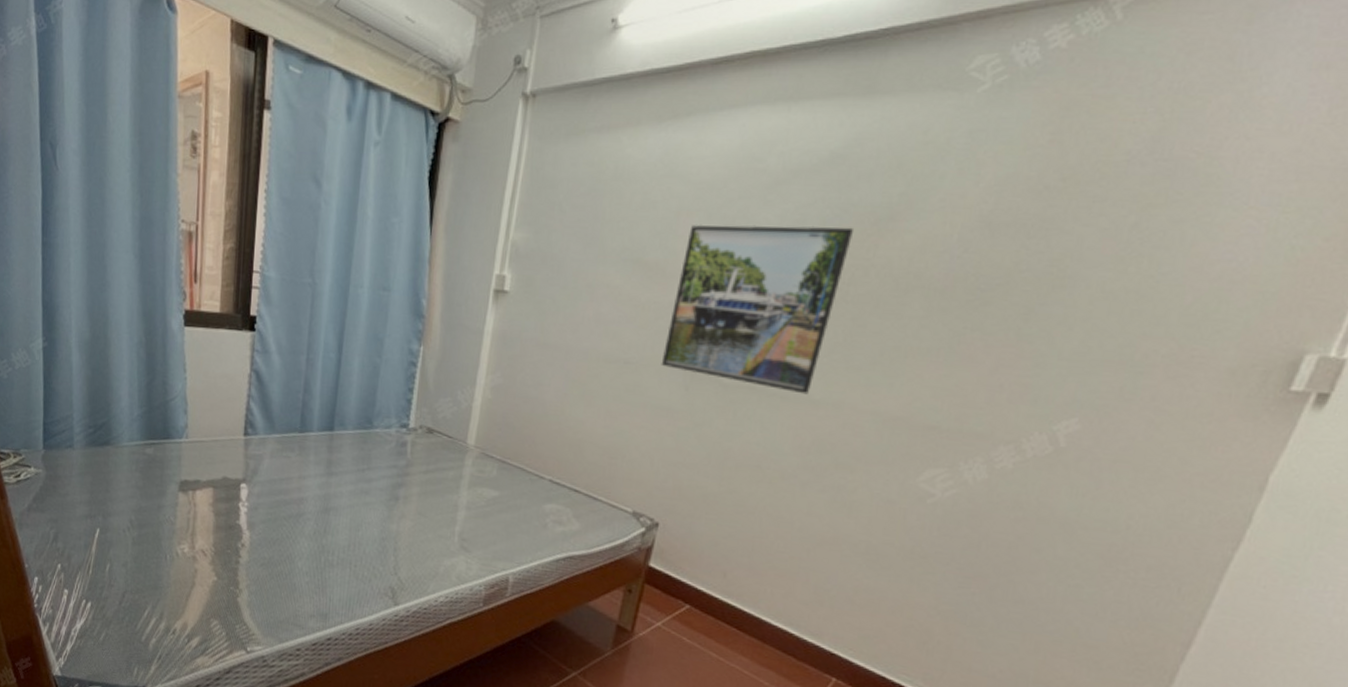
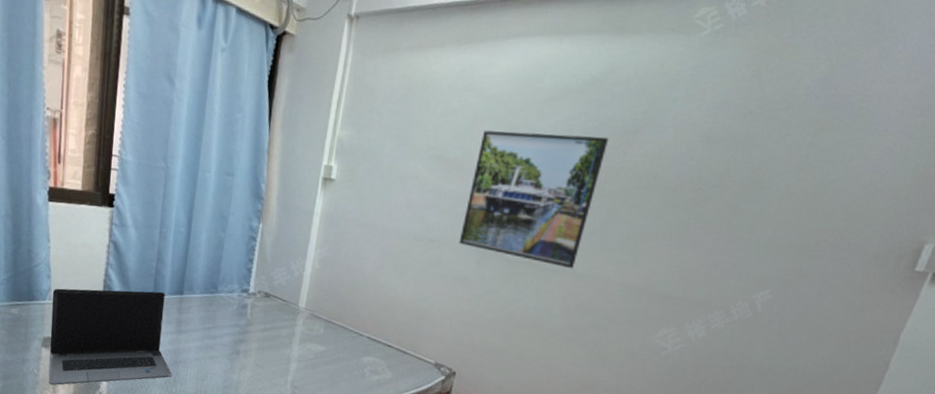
laptop computer: none [186,424,322,535] -> present [49,288,172,385]

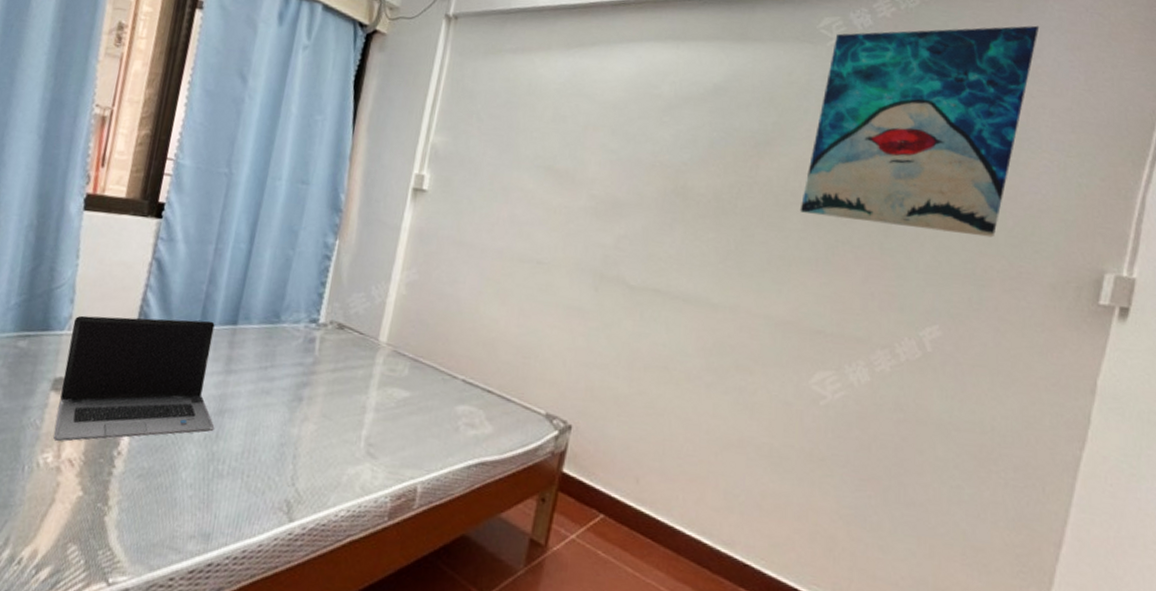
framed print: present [458,129,609,269] -> none [572,138,738,298]
wall art: none [660,10,907,214] -> present [800,25,1040,238]

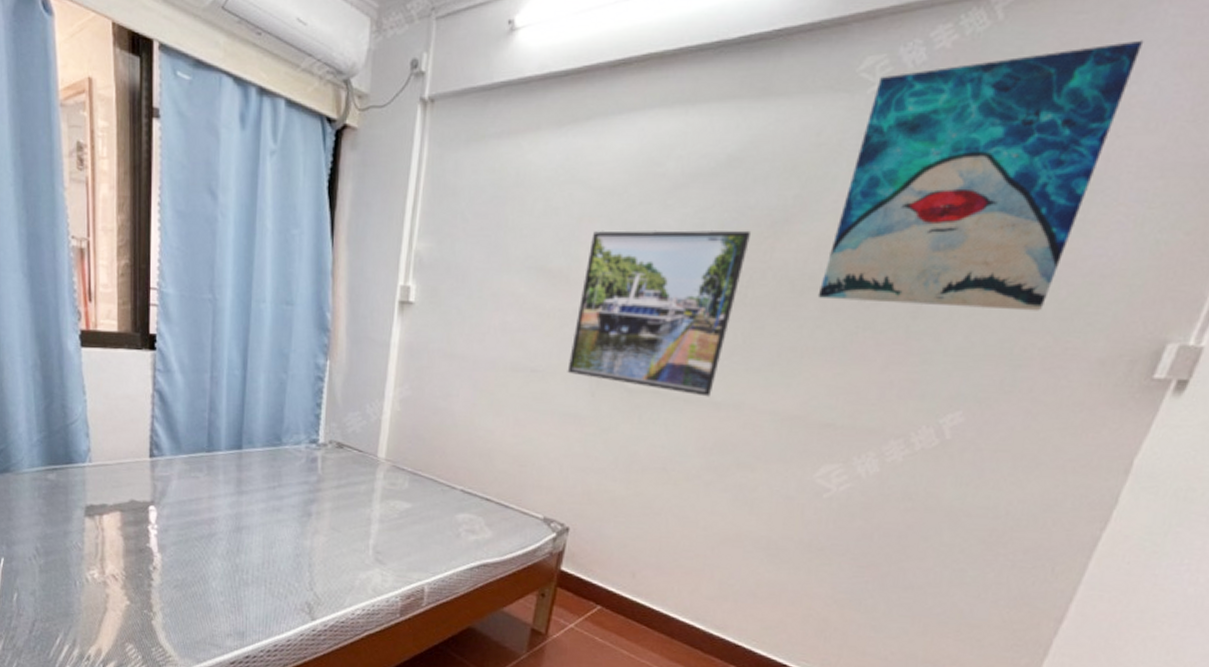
laptop computer: present [53,315,215,442] -> none [92,446,235,560]
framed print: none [572,138,738,298] -> present [567,229,752,397]

